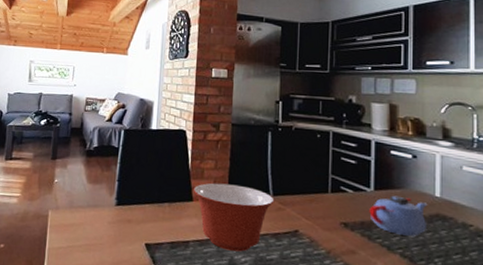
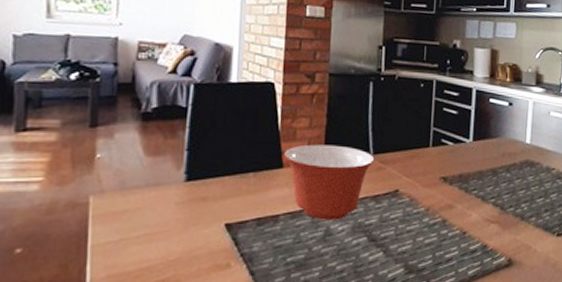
teapot: present [369,195,428,237] -> none [467,145,519,184]

